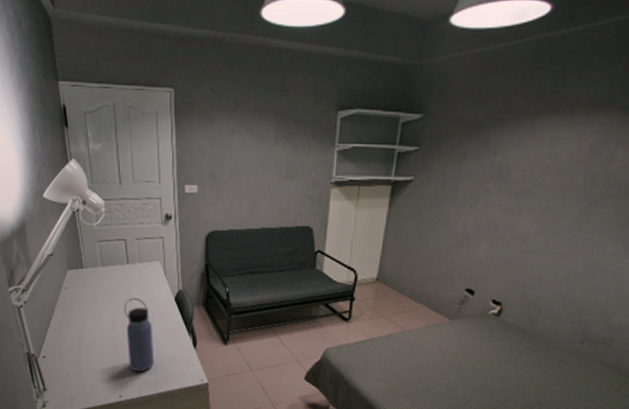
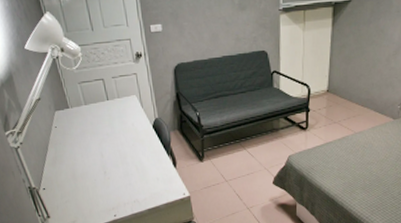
water bottle: present [124,297,155,372] -> none [109,129,142,192]

